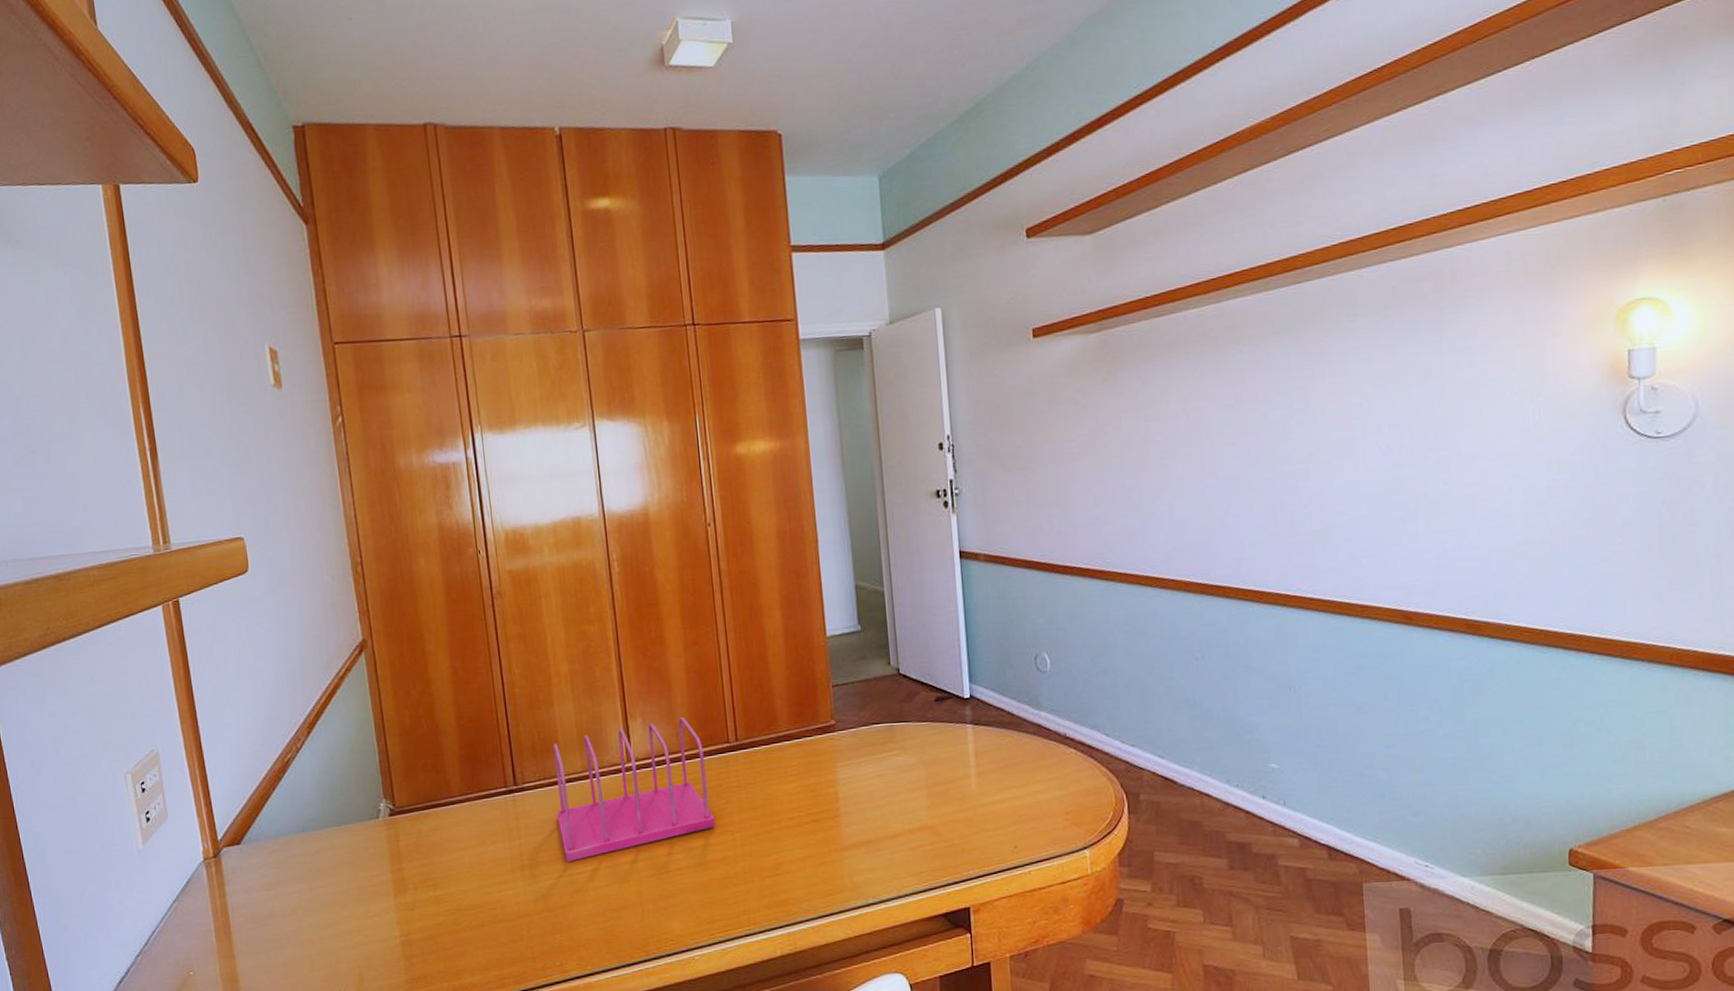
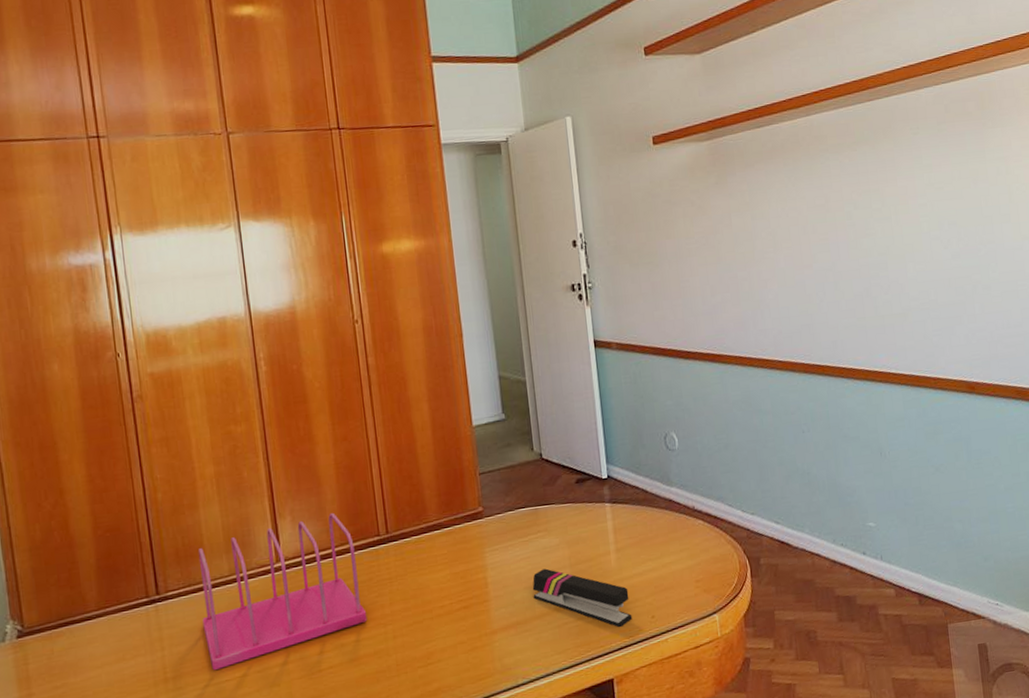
stapler: none [885,788,993,855] -> present [532,568,633,628]

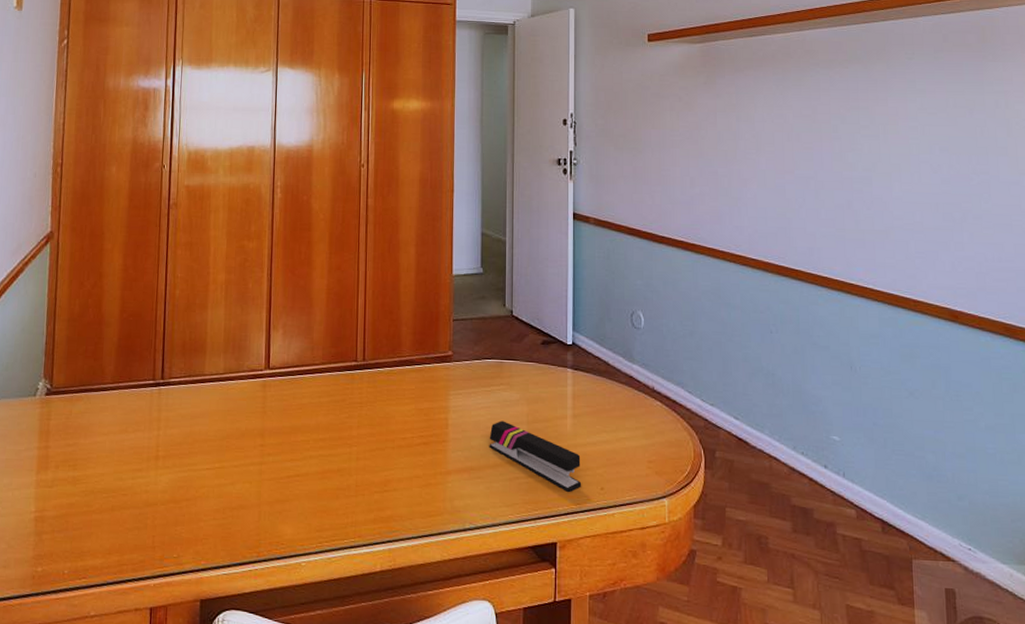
file sorter: present [198,513,368,670] -> none [195,334,336,457]

